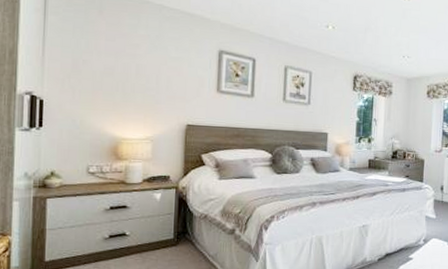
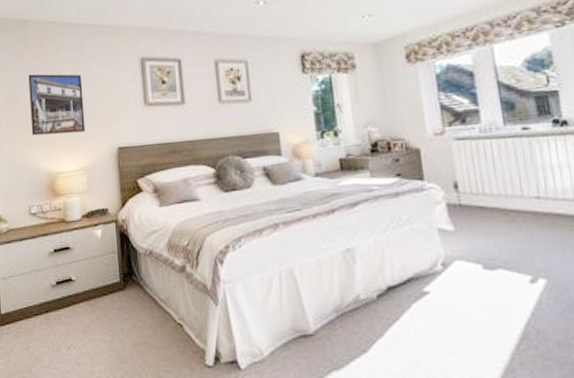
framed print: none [98,42,159,106] -> present [28,74,86,136]

